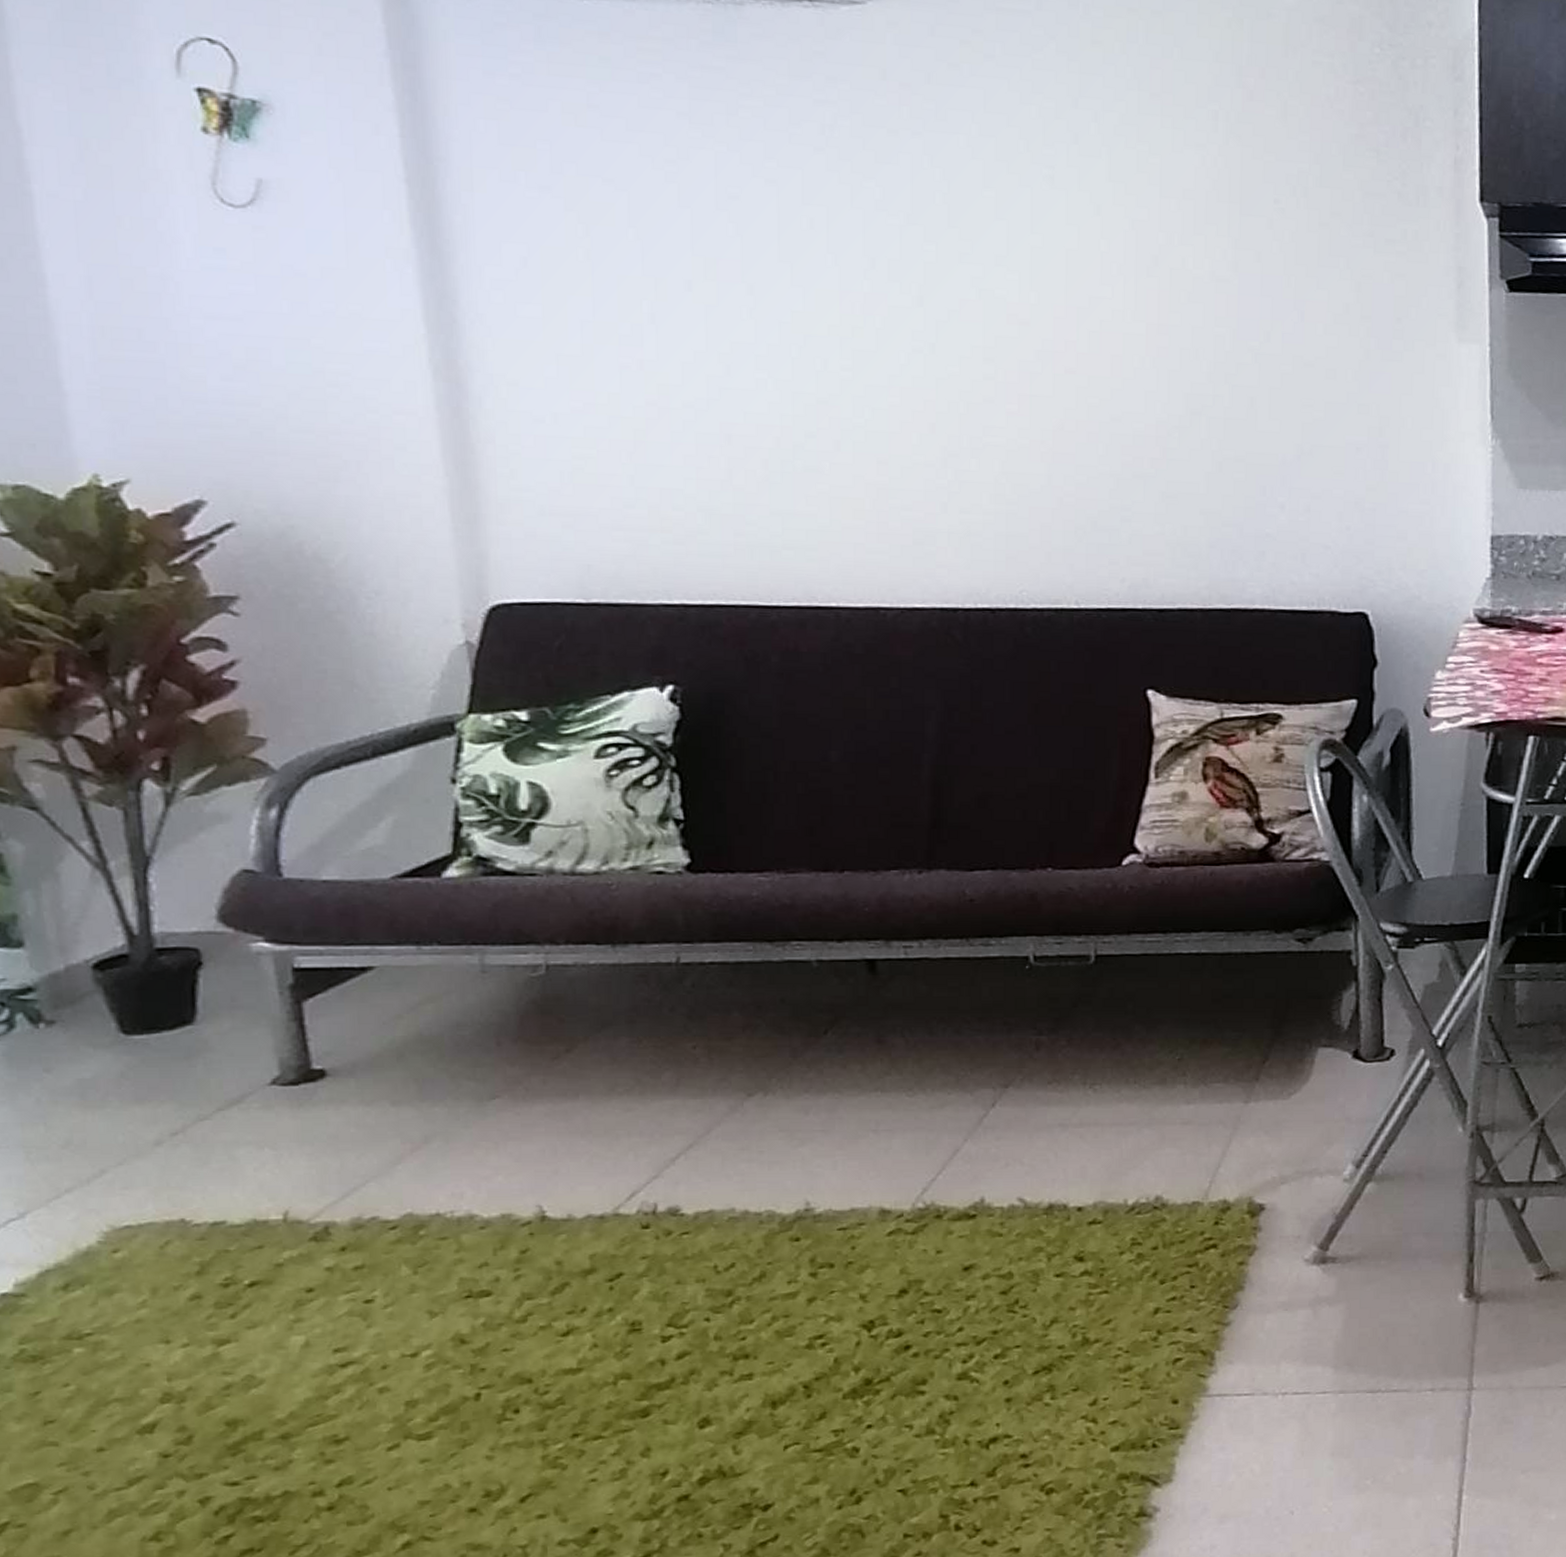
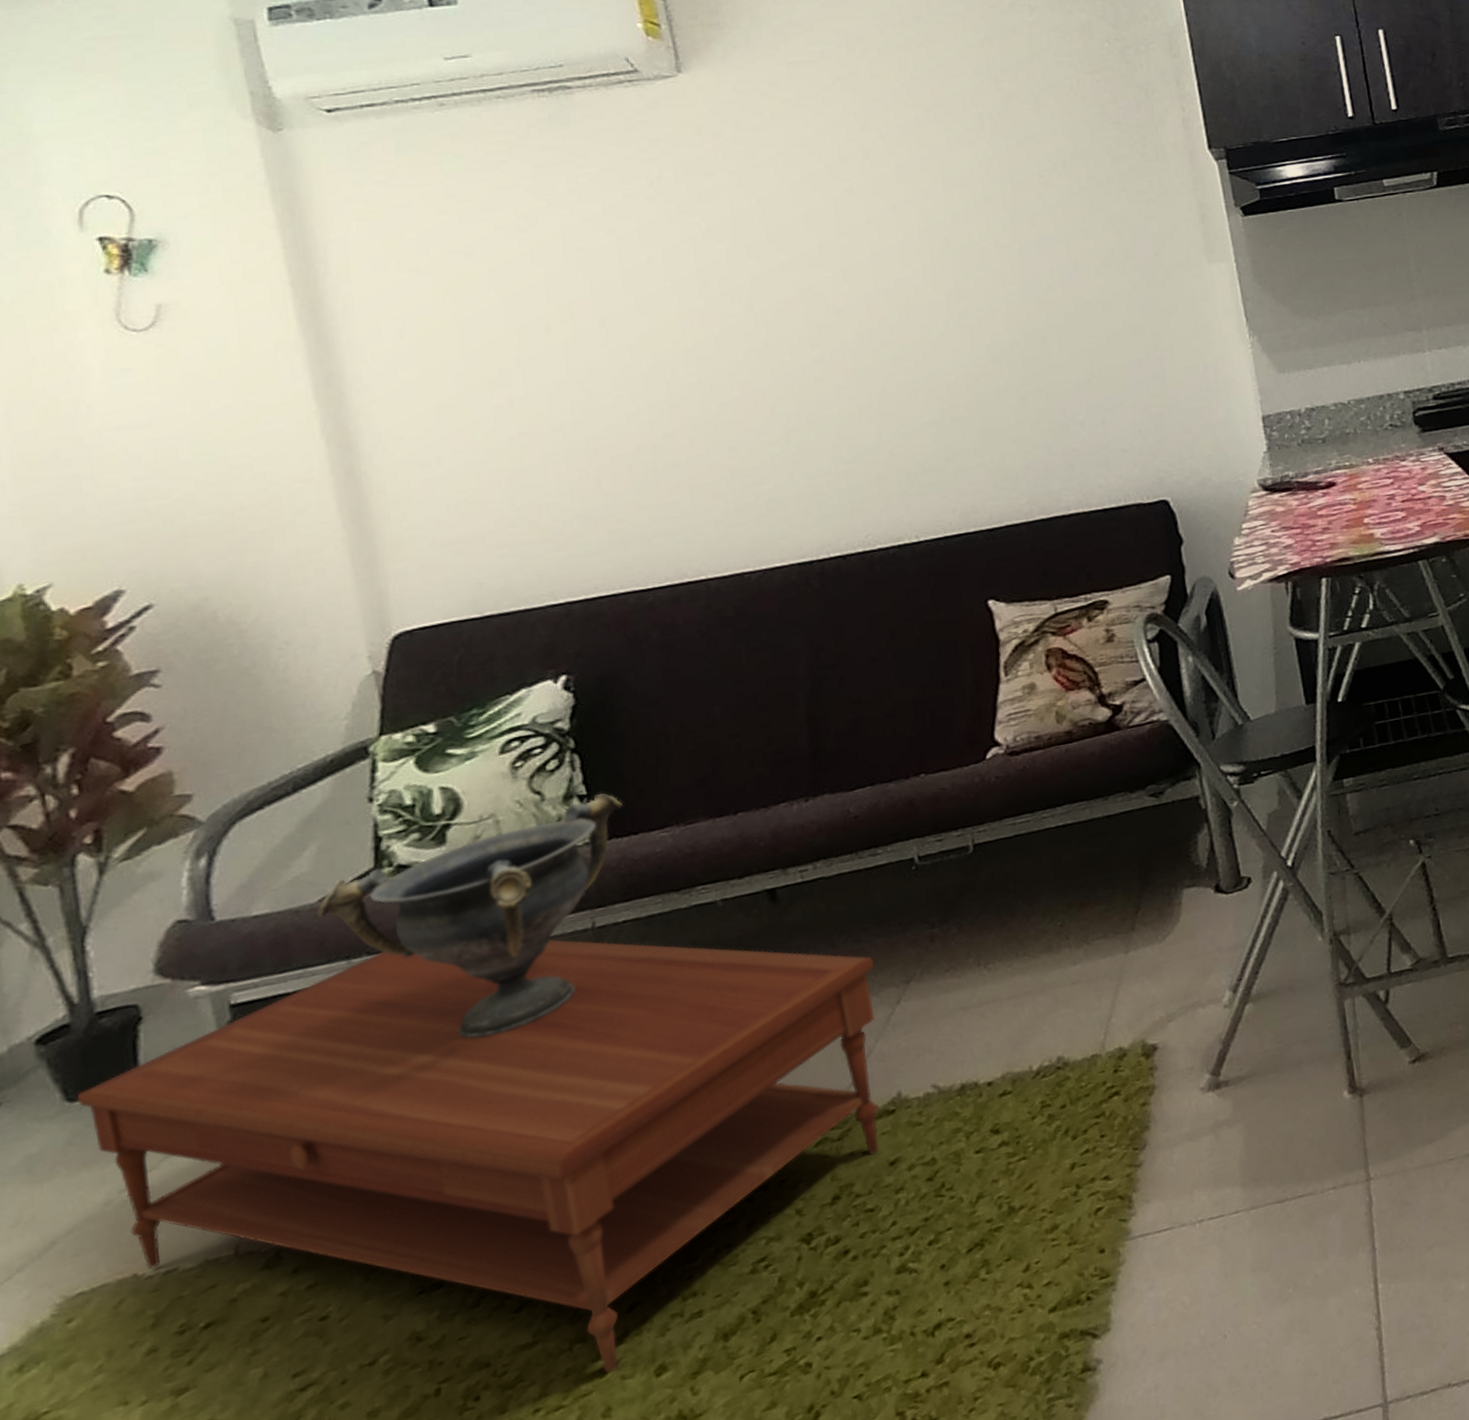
coffee table: none [132,939,973,1415] -> present [76,939,879,1374]
decorative bowl: none [389,822,721,1053] -> present [317,793,623,1039]

